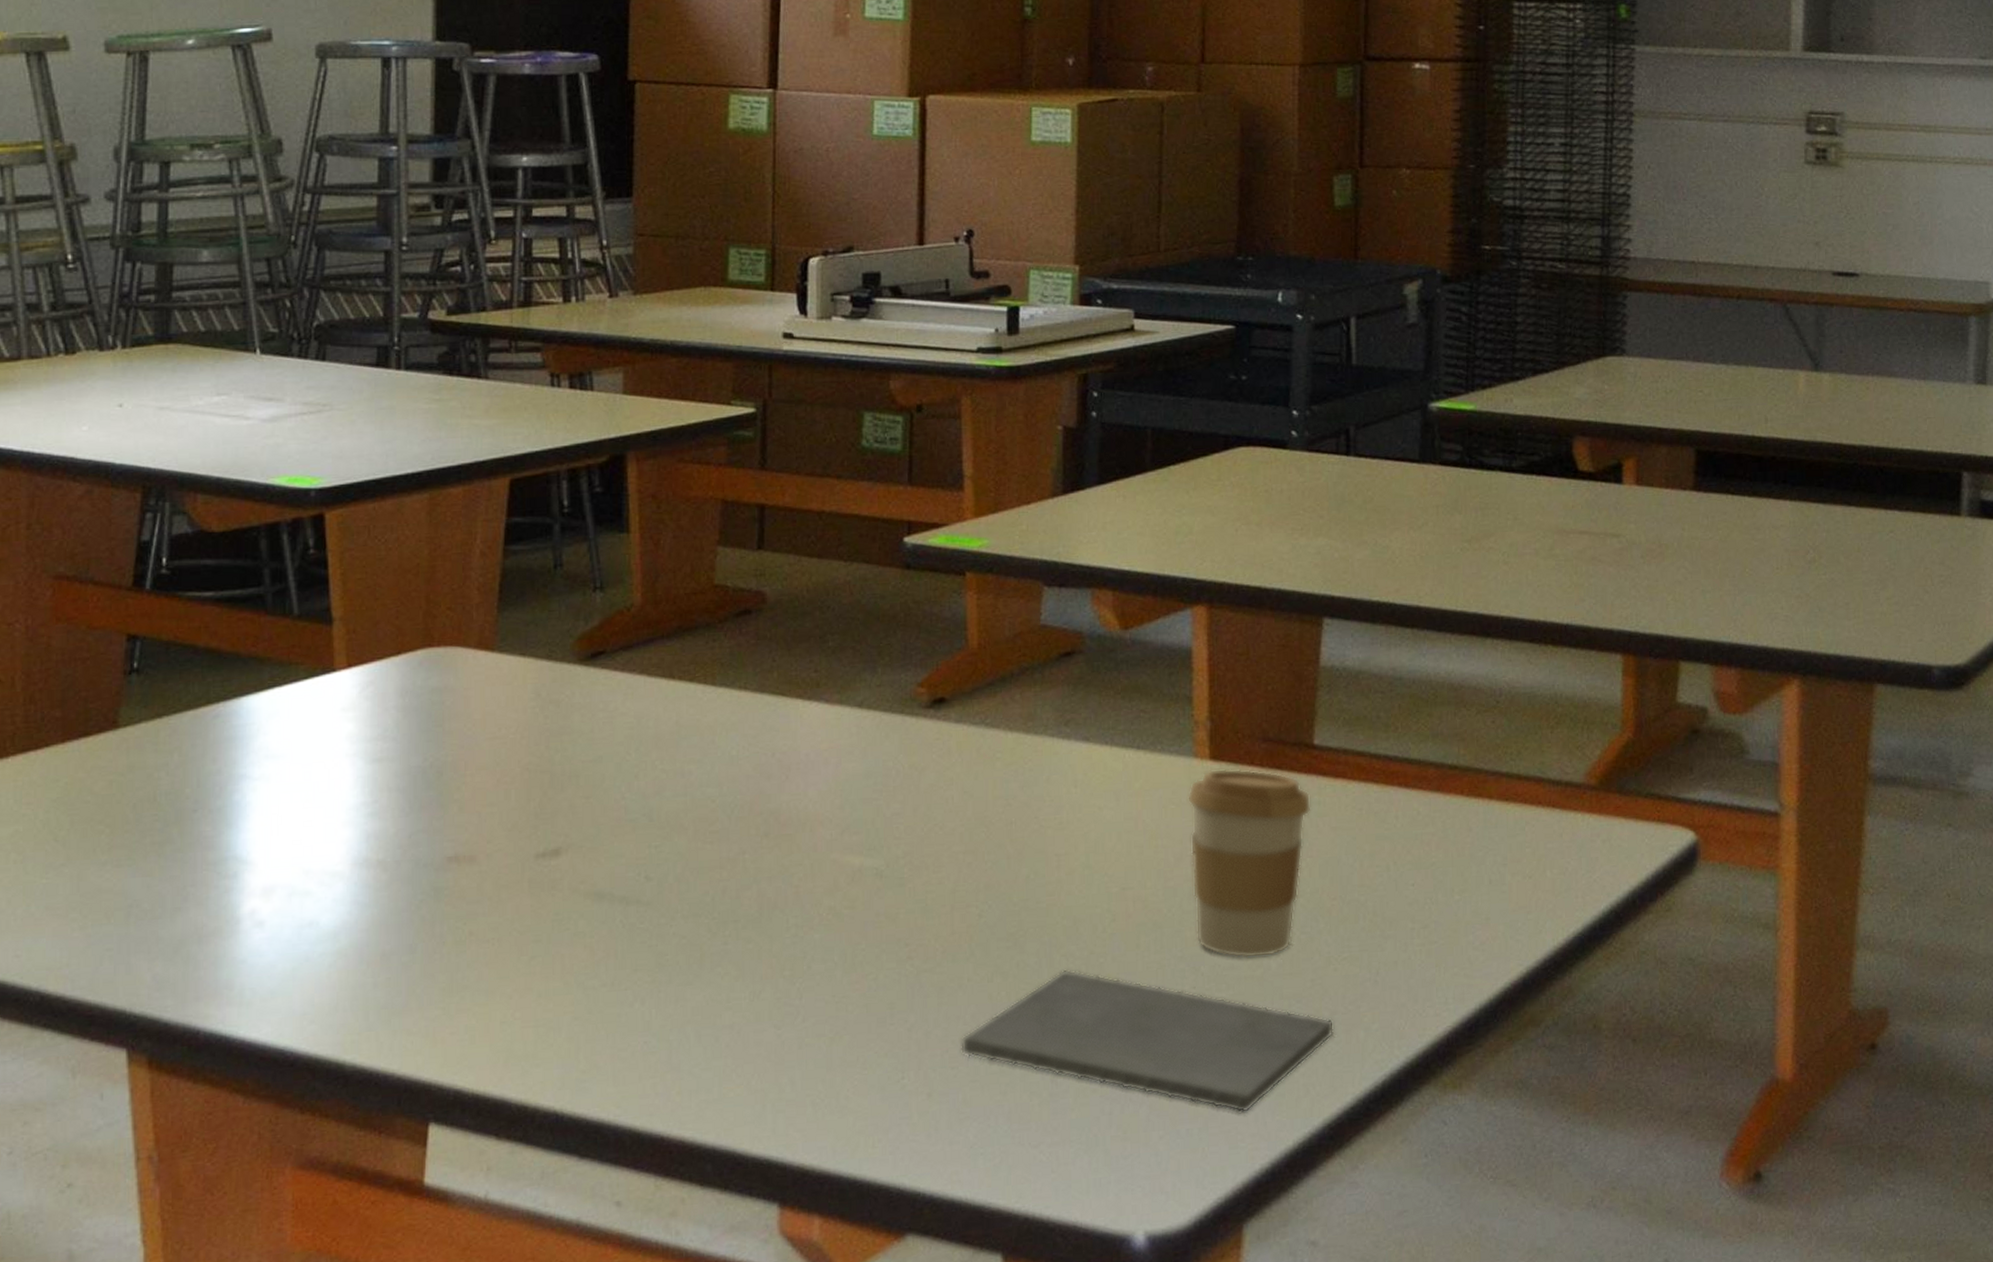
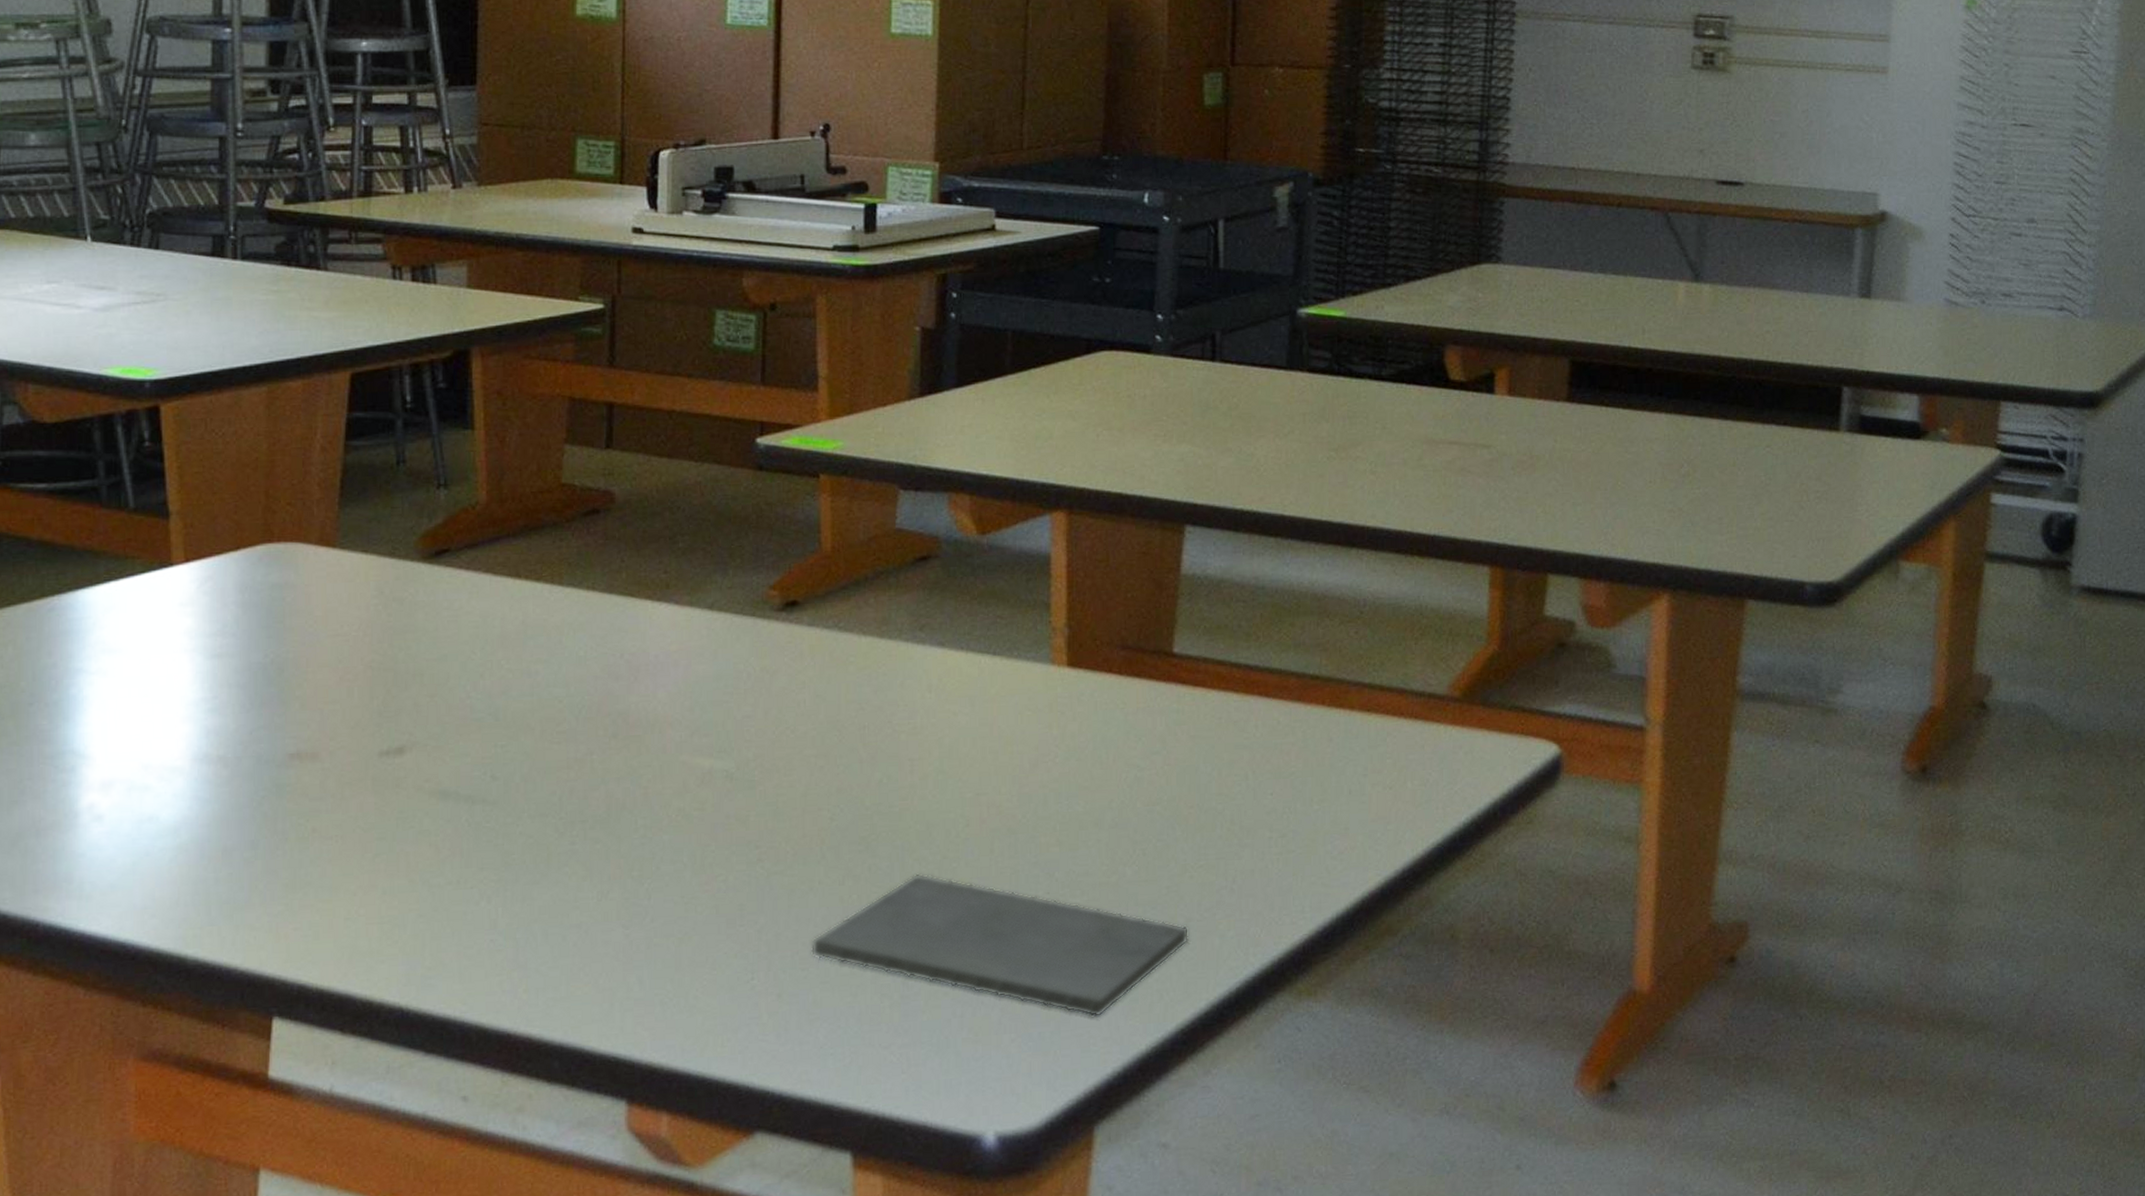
coffee cup: present [1186,768,1311,959] -> none [1043,675,1170,865]

